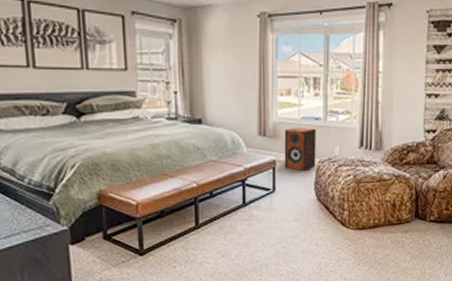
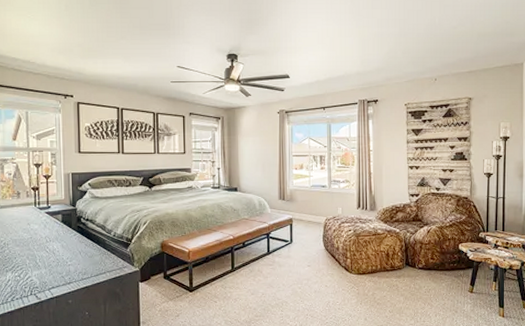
speaker: present [284,127,317,171] -> none [298,193,324,227]

